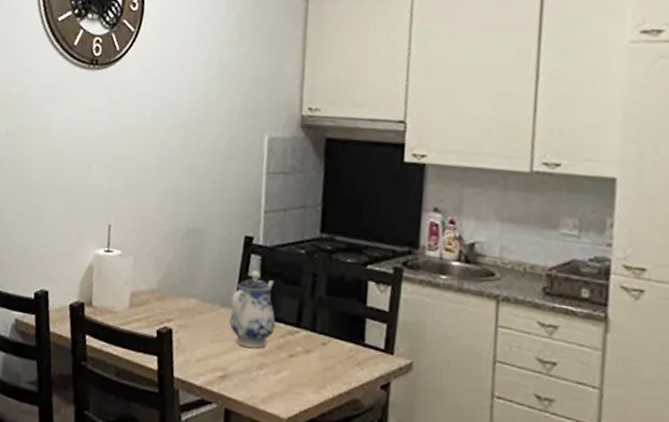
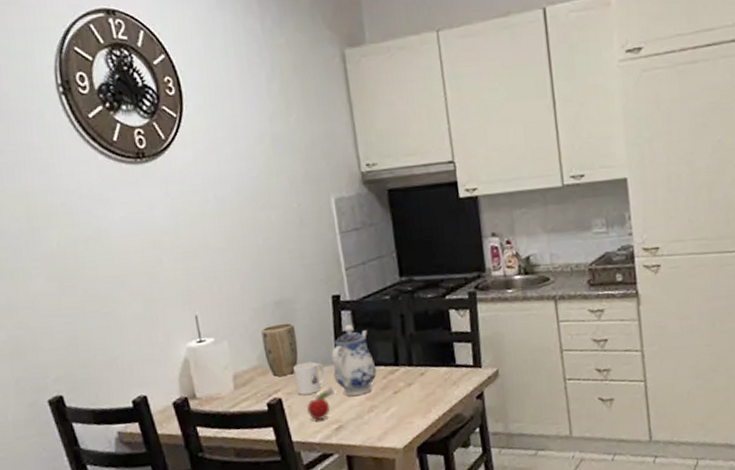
plant pot: none [165,251,202,307] -> present [261,322,299,377]
mug: none [189,298,222,333] -> present [293,361,326,395]
fruit: none [195,331,227,363] -> present [307,387,334,421]

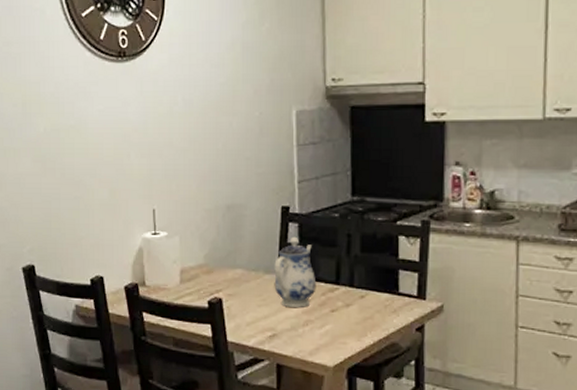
plant pot: present [261,322,299,377] -> none [211,227,243,277]
mug: present [293,361,326,395] -> none [236,267,266,299]
fruit: present [307,387,334,421] -> none [245,295,272,326]

